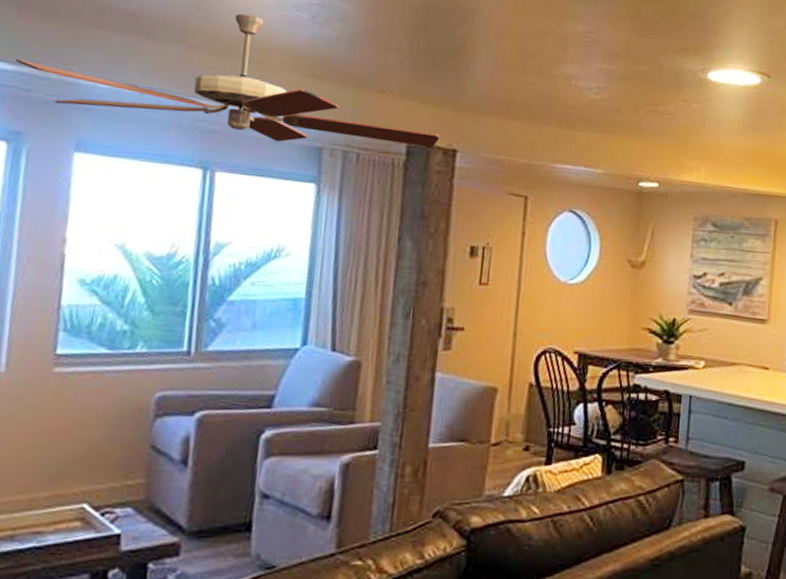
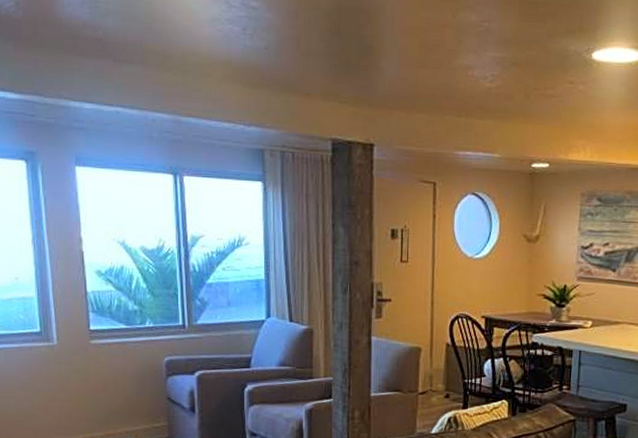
ceiling fan: present [16,13,440,148] -> none [19,31,359,147]

